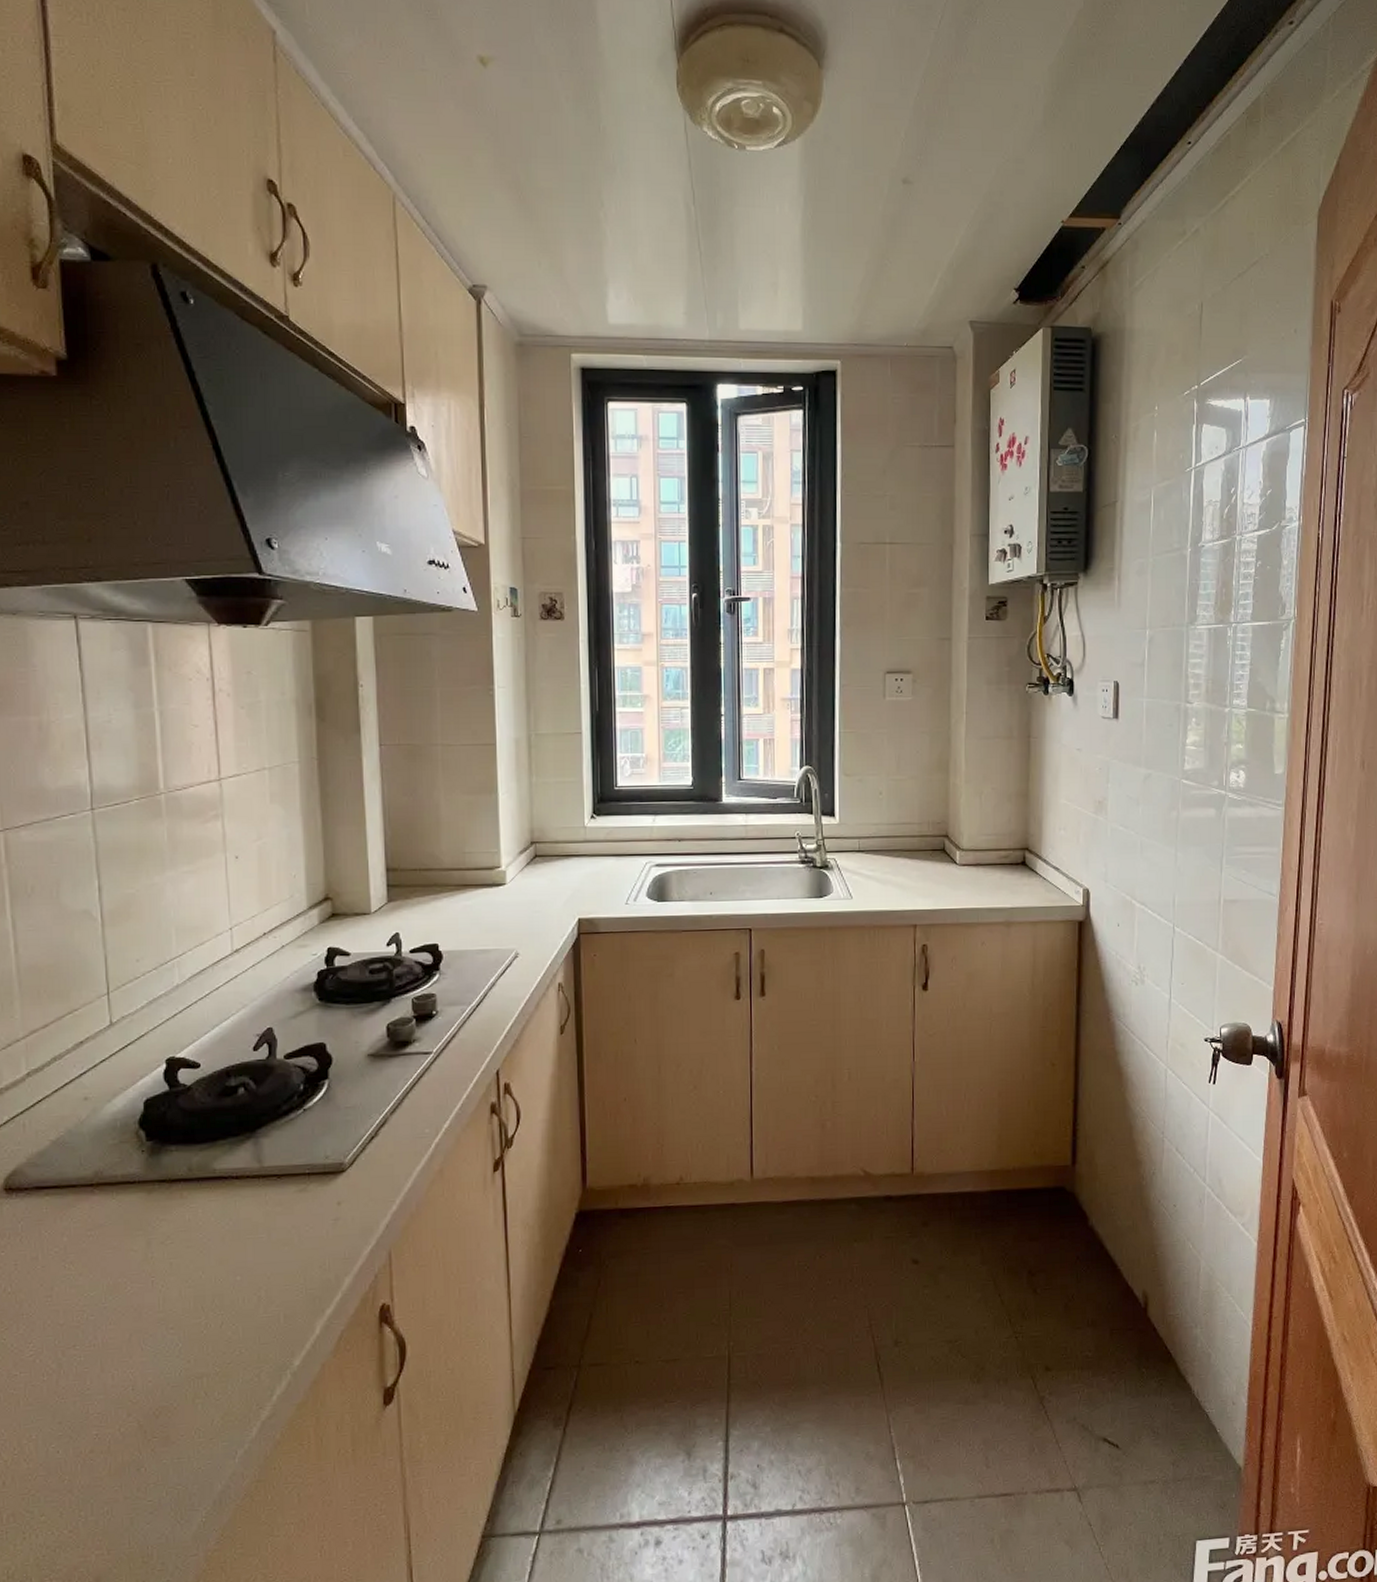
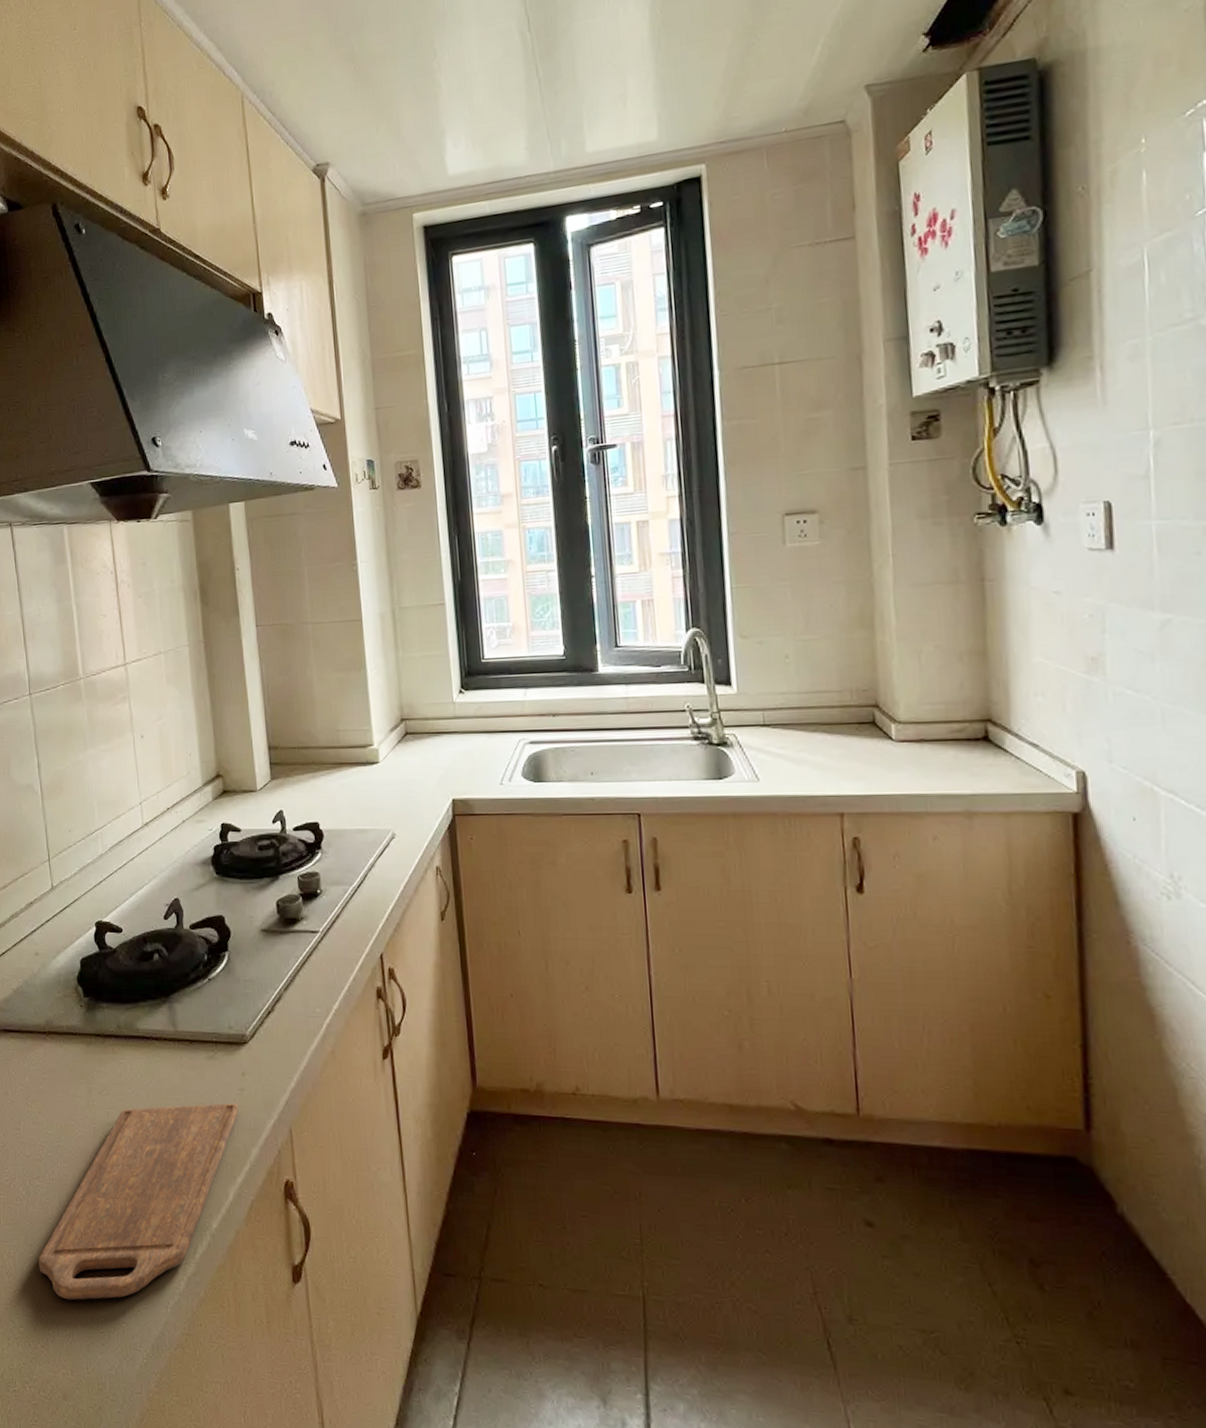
cutting board: none [70,1234,332,1474] -> present [38,1103,239,1300]

